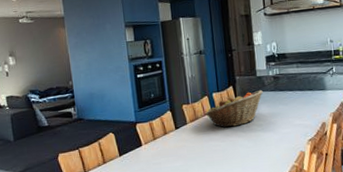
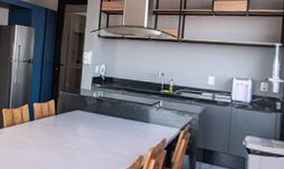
fruit basket: present [205,89,263,128] -> none [23,108,84,141]

